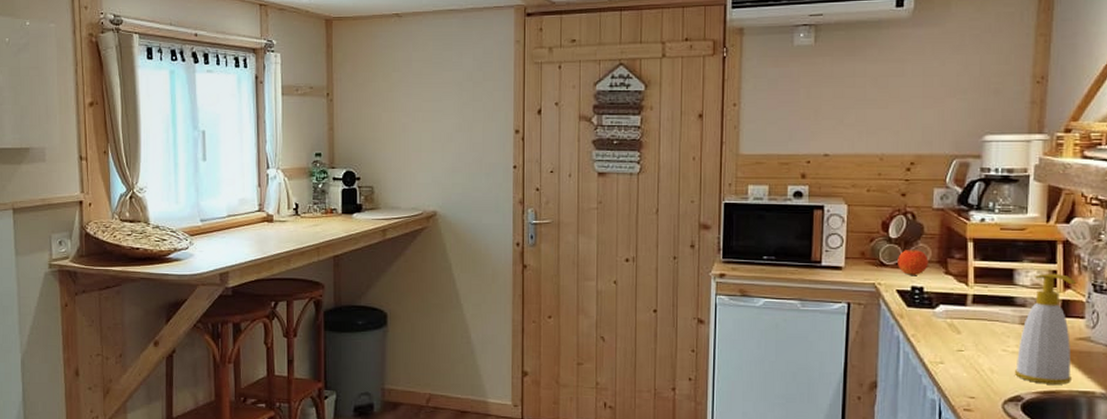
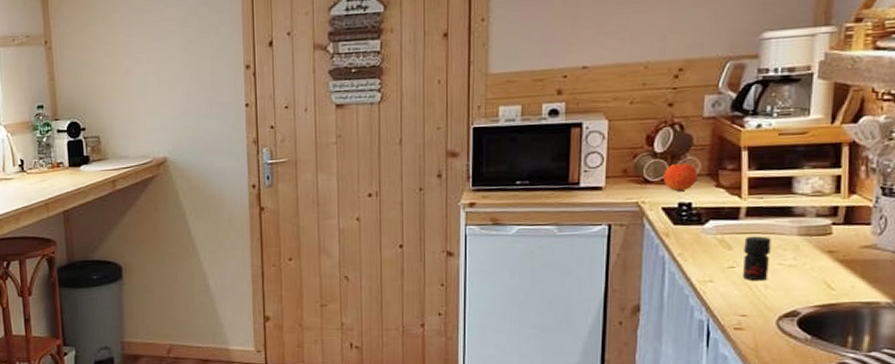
jar: none [971,322,996,365] -> present [743,236,771,281]
soap bottle: present [1015,273,1076,385] -> none [791,178,862,297]

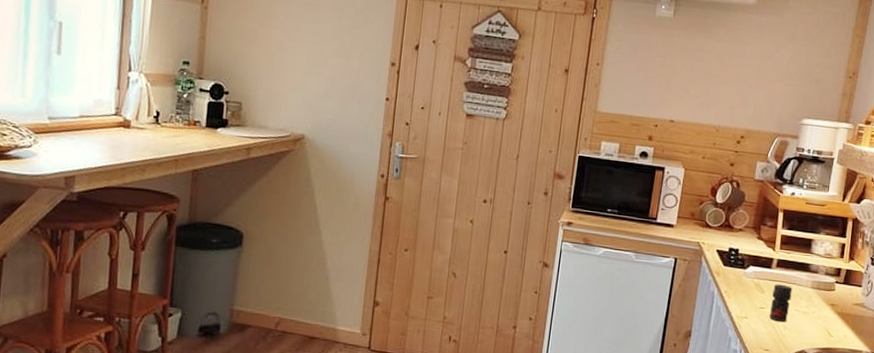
fruit: present [663,162,698,191] -> none [720,214,746,238]

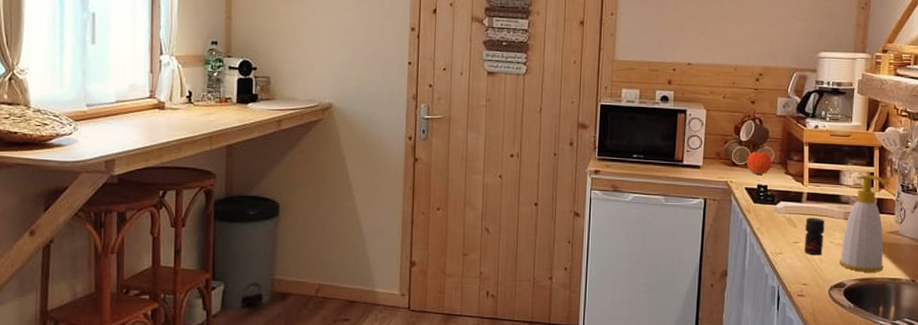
fruit: none [720,214,746,238] -> present [747,151,772,175]
soap bottle: none [803,245,859,343] -> present [839,174,888,272]

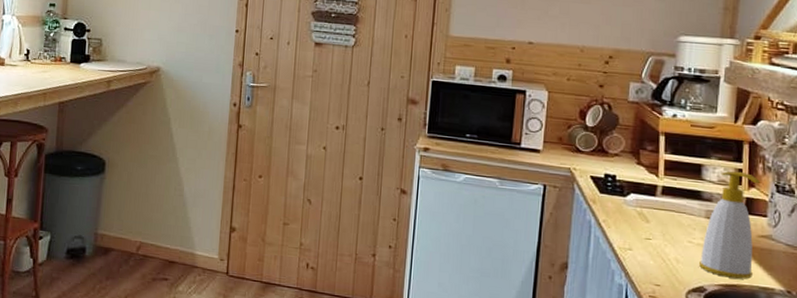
fruit: present [747,151,772,175] -> none [593,138,622,164]
jar: present [805,217,825,256] -> none [658,213,683,255]

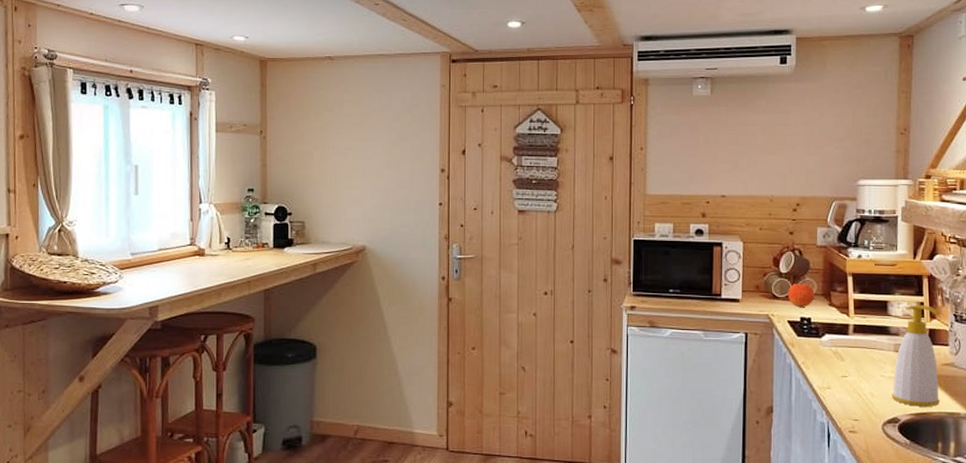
fruit: none [593,138,622,164] -> present [788,282,815,307]

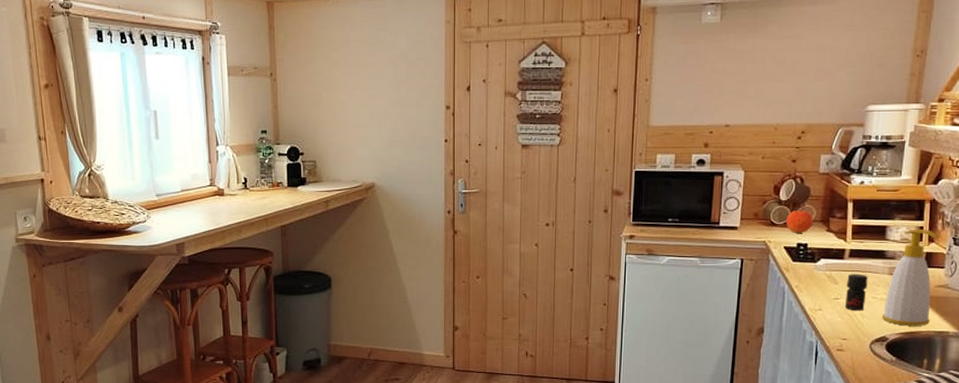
jar: none [853,350,874,390] -> present [845,274,868,311]

